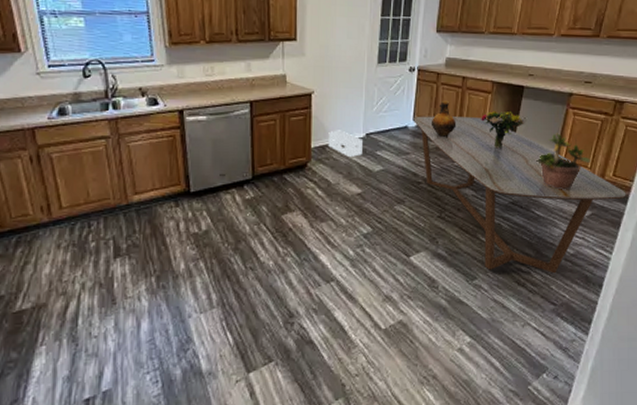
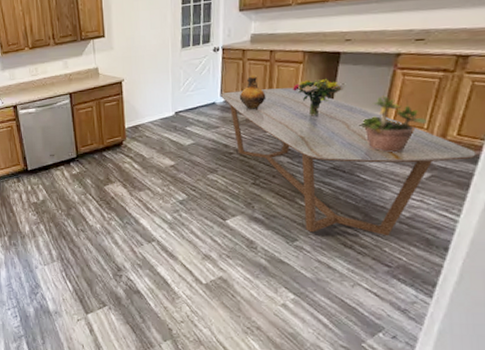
storage box: present [328,130,362,157] -> none [140,111,173,134]

